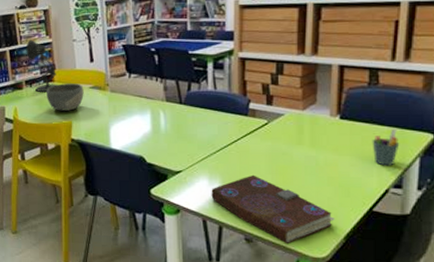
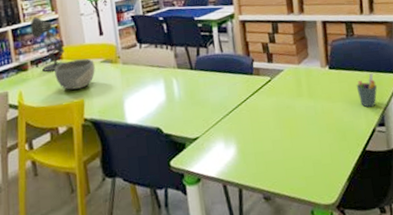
book: present [211,174,335,245] -> none [228,131,337,196]

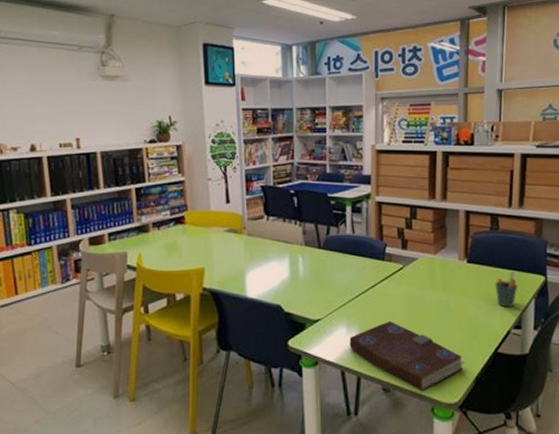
desk lamp: present [30,17,66,72] -> none [154,177,189,235]
bowl: present [55,58,95,90] -> none [176,226,218,257]
book: none [228,131,337,196] -> present [349,320,465,392]

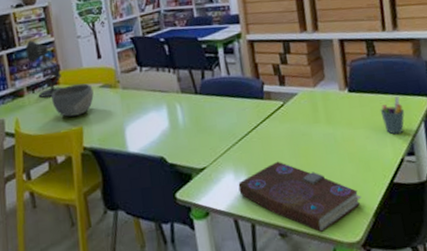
desk lamp: none [154,177,189,235] -> present [25,40,64,98]
bowl: none [176,226,218,257] -> present [51,83,94,117]

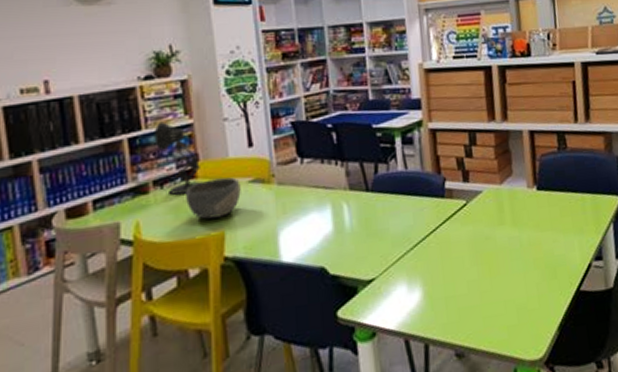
book: present [238,161,361,233] -> none [411,269,546,351]
pen holder: present [380,95,405,135] -> none [569,194,594,238]

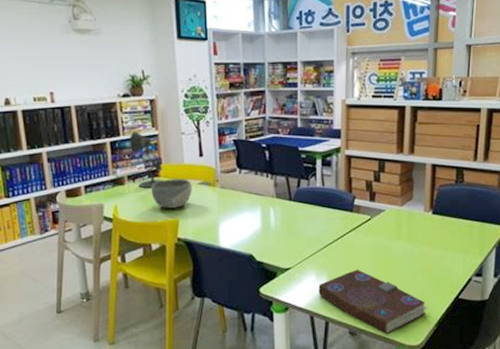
book: none [411,269,546,351] -> present [318,269,428,335]

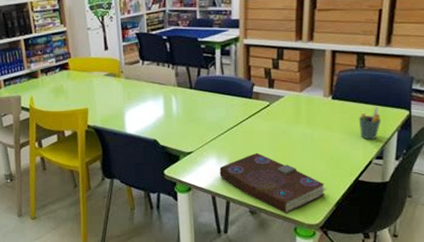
desk lamp: present [129,131,164,188] -> none [40,28,73,80]
bowl: present [151,179,192,208] -> none [62,71,99,99]
pen holder: none [458,222,481,257] -> present [358,106,382,140]

